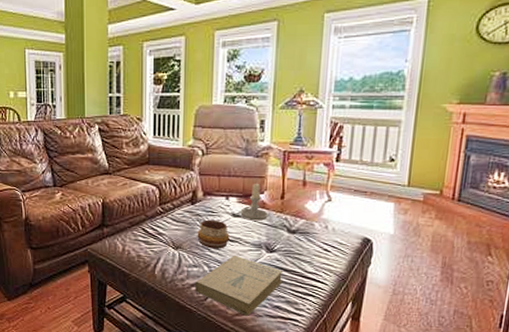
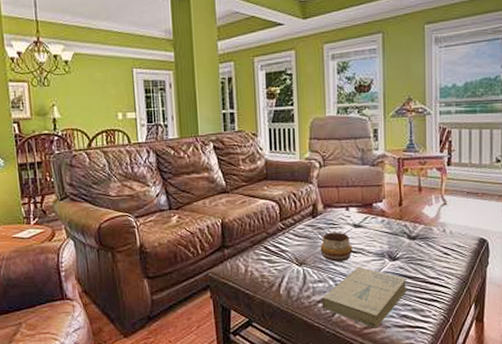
candle: present [240,183,268,221] -> none [361,191,388,230]

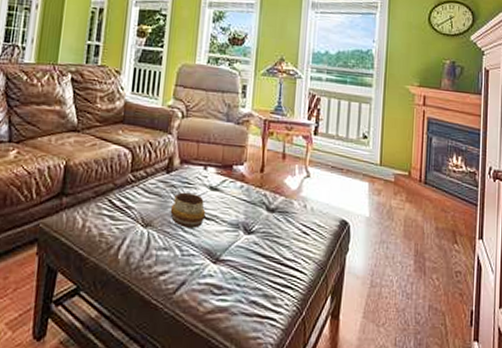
book: present [322,266,408,328] -> none [163,236,261,314]

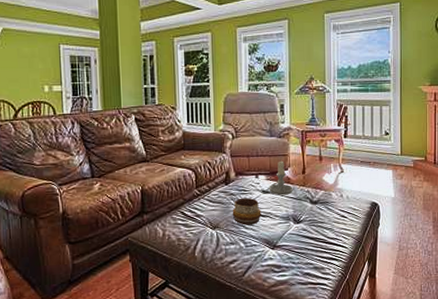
candle: none [218,152,247,196] -> present [269,160,293,196]

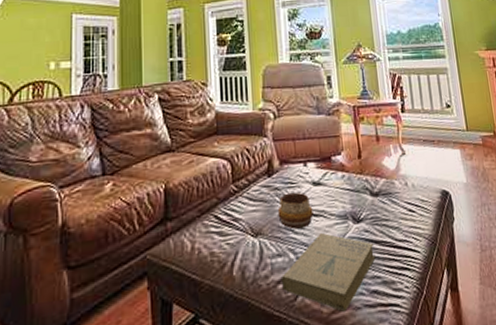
book: none [233,229,310,286] -> present [282,232,376,312]
candle: present [269,160,293,196] -> none [320,143,349,188]

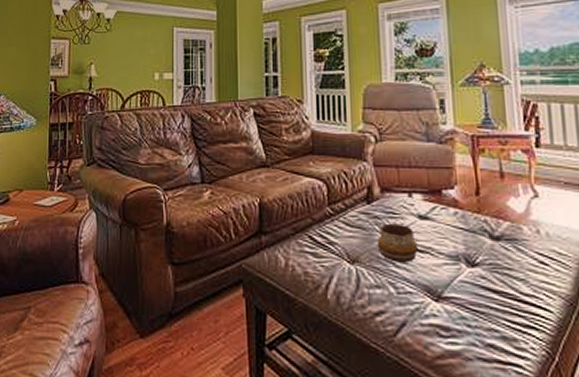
book: present [282,232,376,312] -> none [380,270,493,359]

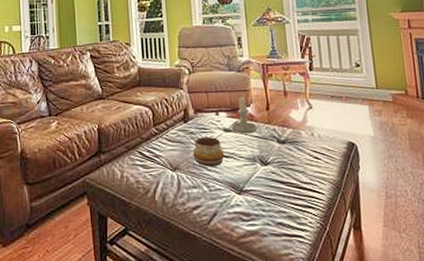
candle: none [427,175,463,224] -> present [231,96,258,134]

